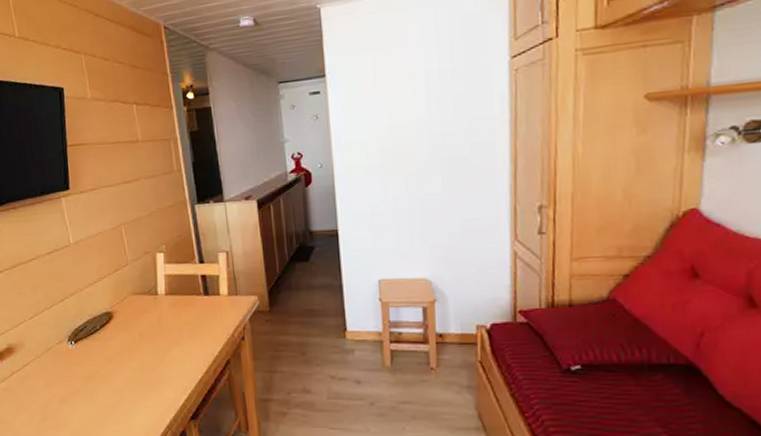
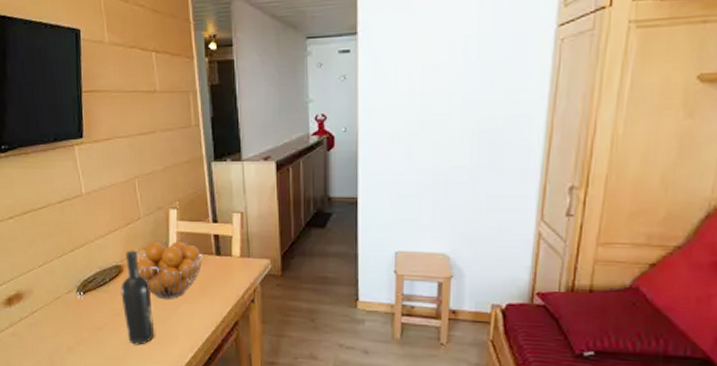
wine bottle: none [111,296,147,391] -> present [121,250,155,345]
fruit basket: none [125,284,192,344] -> present [135,241,203,300]

